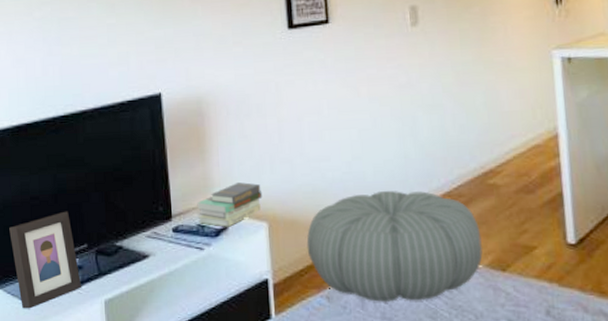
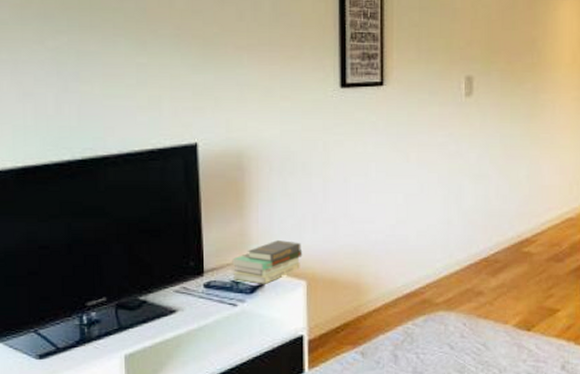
picture frame: present [9,211,81,309] -> none [12,262,98,364]
pouf: present [306,191,483,302] -> none [345,255,512,357]

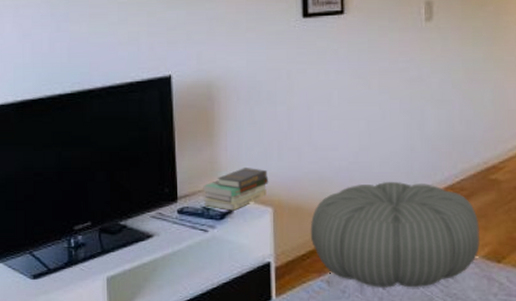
pouf: none [345,255,512,357] -> present [310,182,480,288]

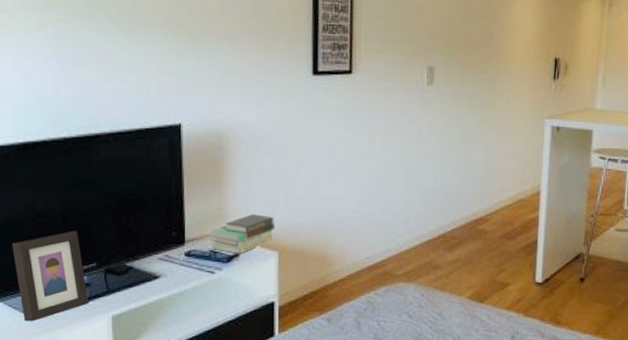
picture frame: none [11,189,84,283] -> present [12,230,88,322]
pouf: present [310,182,480,288] -> none [313,230,466,325]

